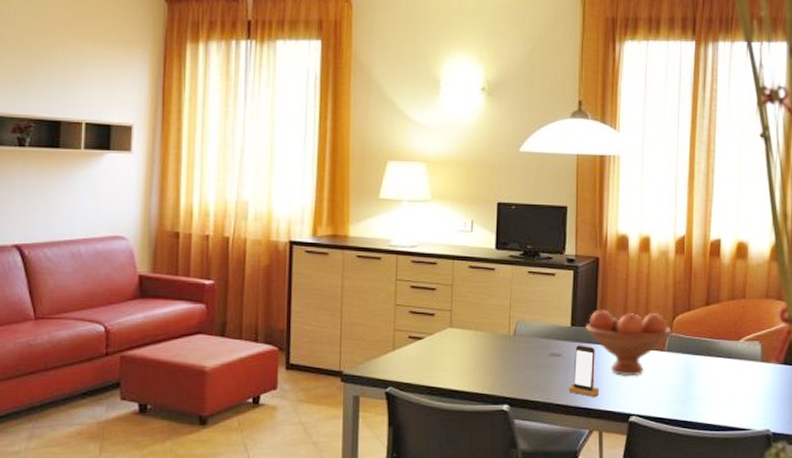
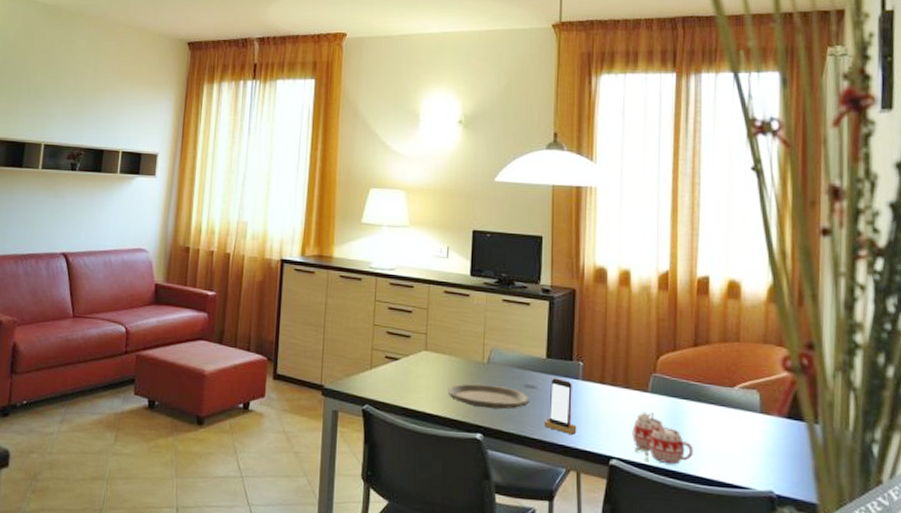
plate: none [474,356,555,380] -> present [447,383,530,410]
fruit bowl: present [585,310,672,377] -> none [562,343,656,417]
mug: none [650,370,704,416] -> present [632,412,694,464]

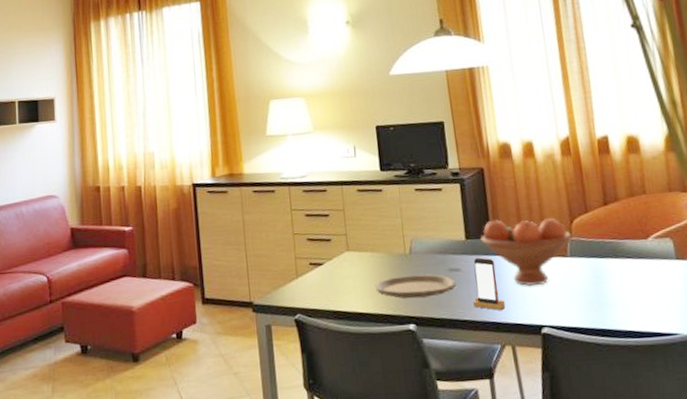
fruit bowl: none [562,343,656,417] -> present [480,218,572,287]
mug: present [632,412,694,464] -> none [558,276,620,325]

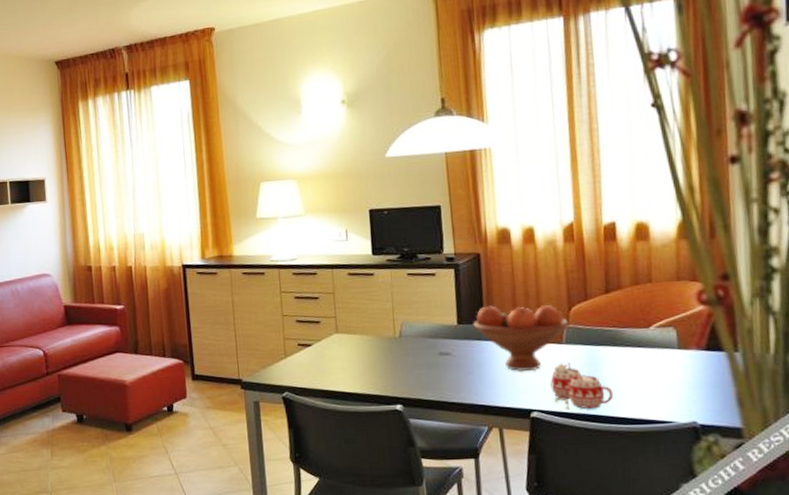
plate: present [375,274,456,299] -> none [363,357,446,381]
smartphone: present [473,257,506,311] -> none [462,342,496,395]
mug: none [558,276,620,325] -> present [550,363,614,411]

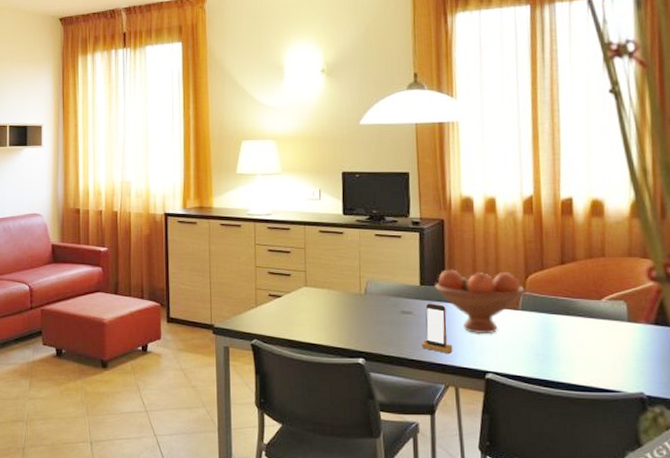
smartphone: none [462,342,496,395] -> present [422,303,453,355]
mug: present [550,363,614,411] -> none [505,328,566,374]

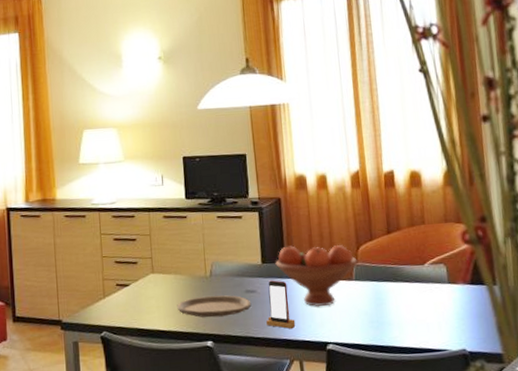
plate: none [329,313,407,335] -> present [177,295,252,318]

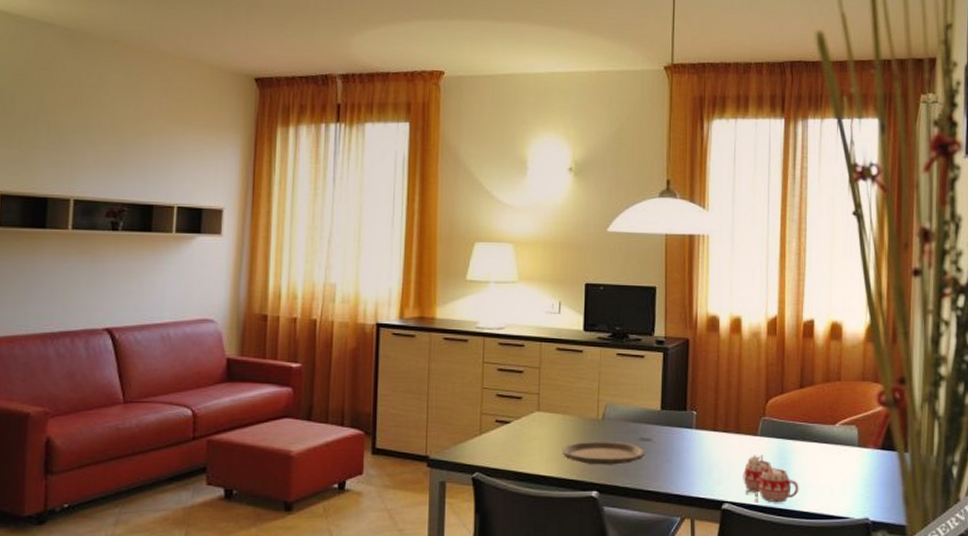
smartphone: present [266,280,296,329] -> none [659,429,691,484]
fruit bowl: present [275,245,358,307] -> none [676,393,765,462]
mug: none [343,298,397,342] -> present [743,455,799,503]

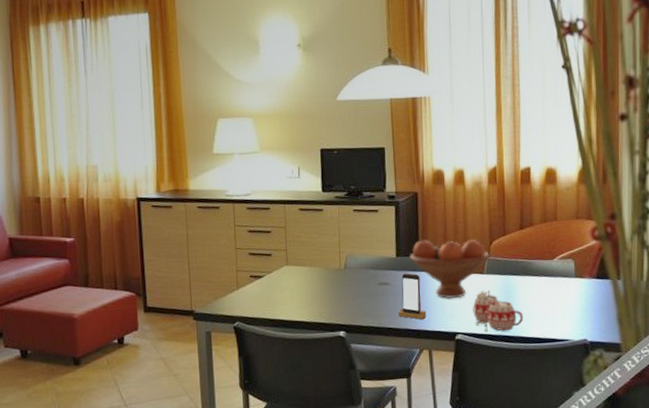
plate: present [562,440,645,465] -> none [310,287,385,309]
smartphone: none [659,429,691,484] -> present [398,273,427,320]
fruit bowl: none [676,393,765,462] -> present [410,239,490,299]

